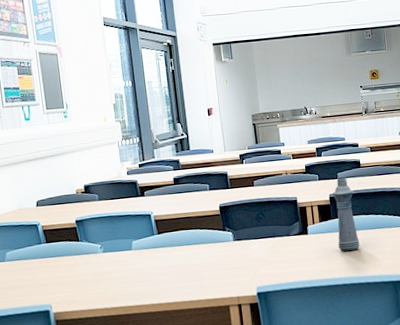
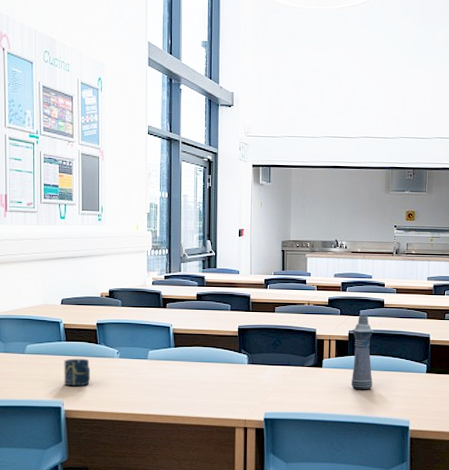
cup: none [46,258,77,288] -> present [64,358,91,387]

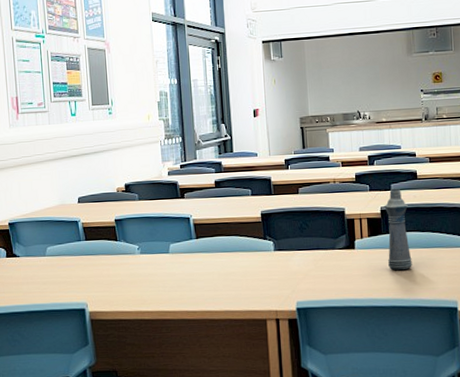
cup: present [64,358,91,387] -> none [85,257,113,287]

